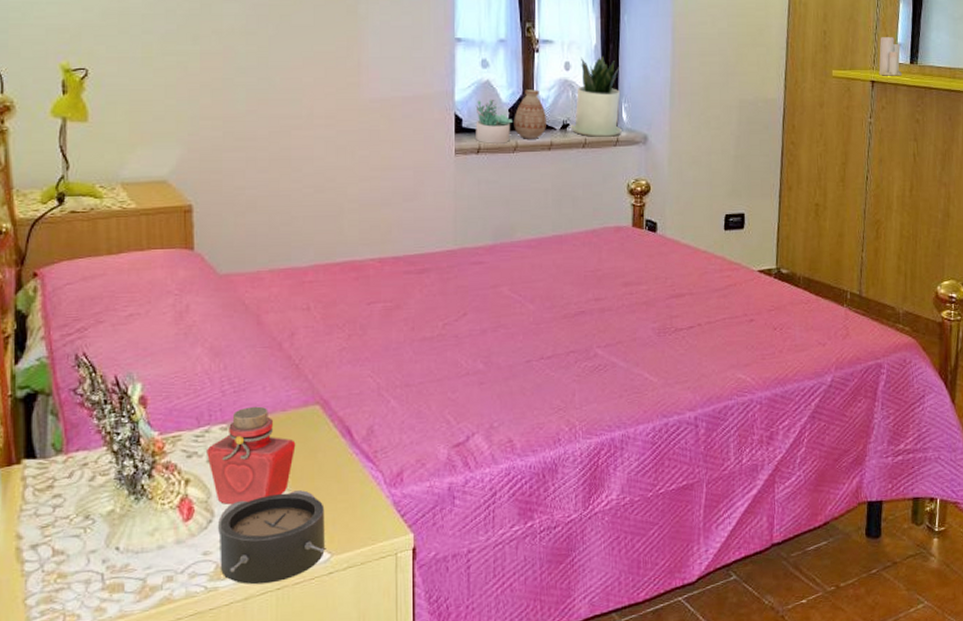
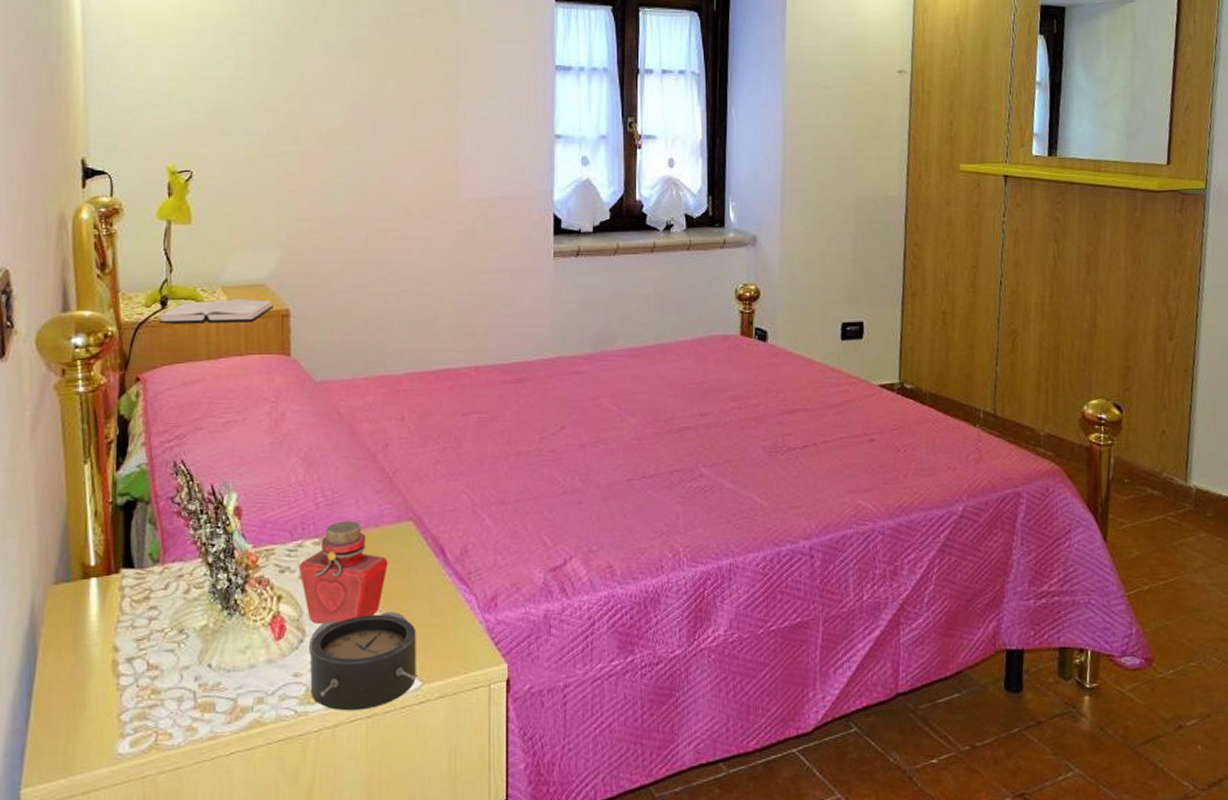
hardback book: none [57,195,176,220] -> present [159,299,274,324]
succulent plant: present [475,99,512,145] -> none [575,198,613,247]
vase: present [514,90,546,139] -> none [615,188,649,241]
planter: present [571,56,622,137] -> none [675,151,729,238]
candle: present [878,35,903,76] -> none [1012,124,1040,170]

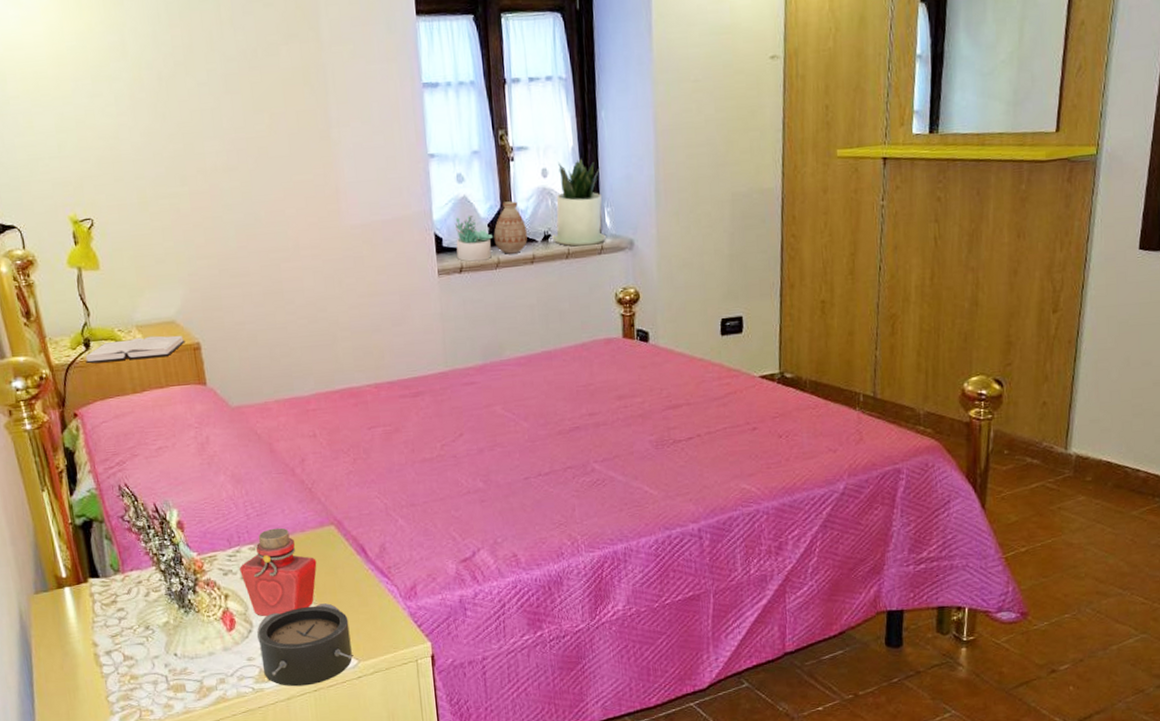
succulent plant: none [575,198,613,247] -> present [454,215,493,263]
vase: none [615,188,649,241] -> present [494,201,528,254]
planter: none [675,151,729,238] -> present [552,158,606,247]

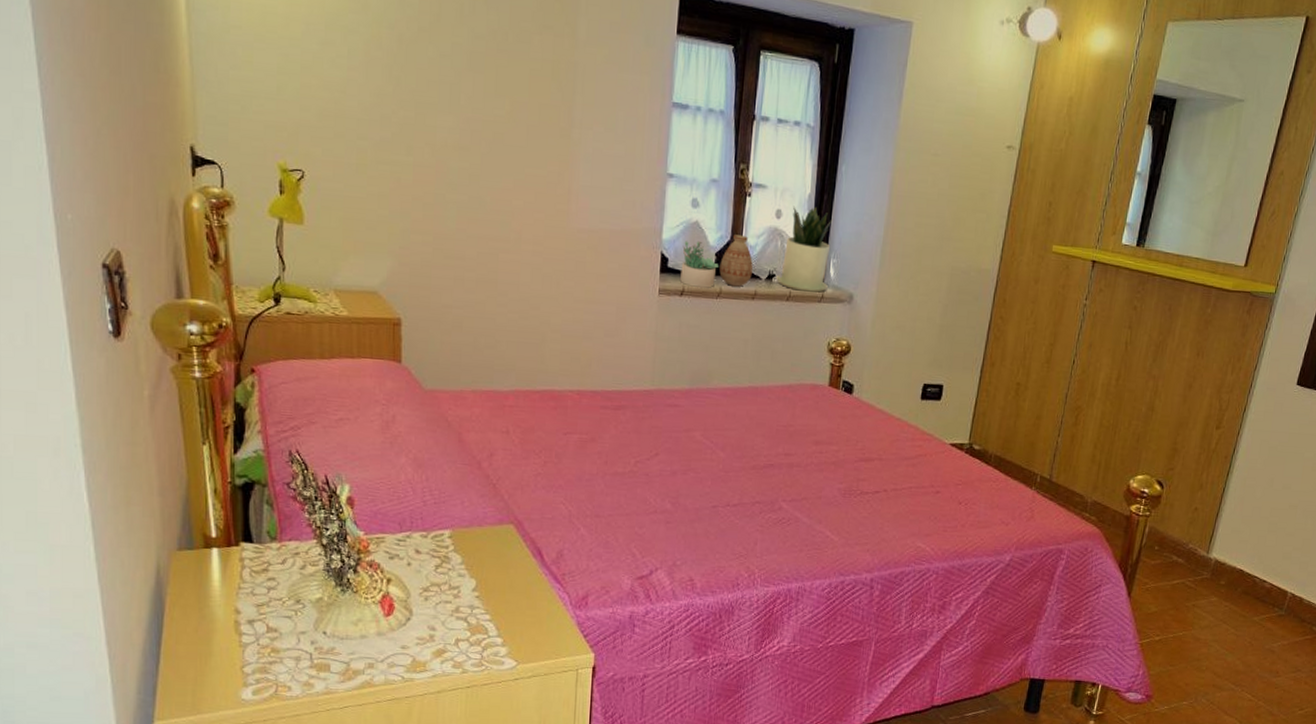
hardback book: present [85,335,185,364] -> none [273,301,385,326]
potion bottle: present [240,527,317,617] -> none [407,518,490,607]
alarm clock: present [256,603,353,687] -> none [415,601,514,682]

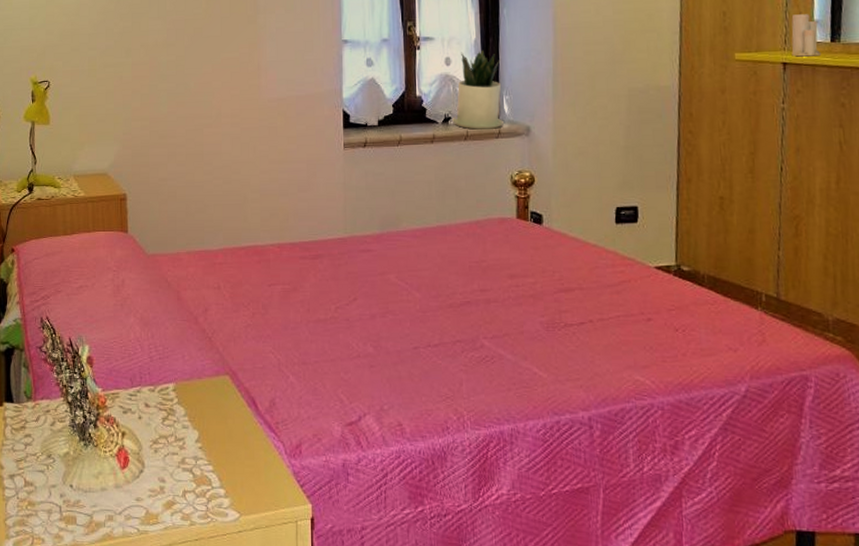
succulent plant: present [680,240,718,289] -> none [362,95,396,139]
vase: present [719,234,753,287] -> none [397,85,429,133]
candle: none [1101,212,1129,258] -> present [791,12,822,57]

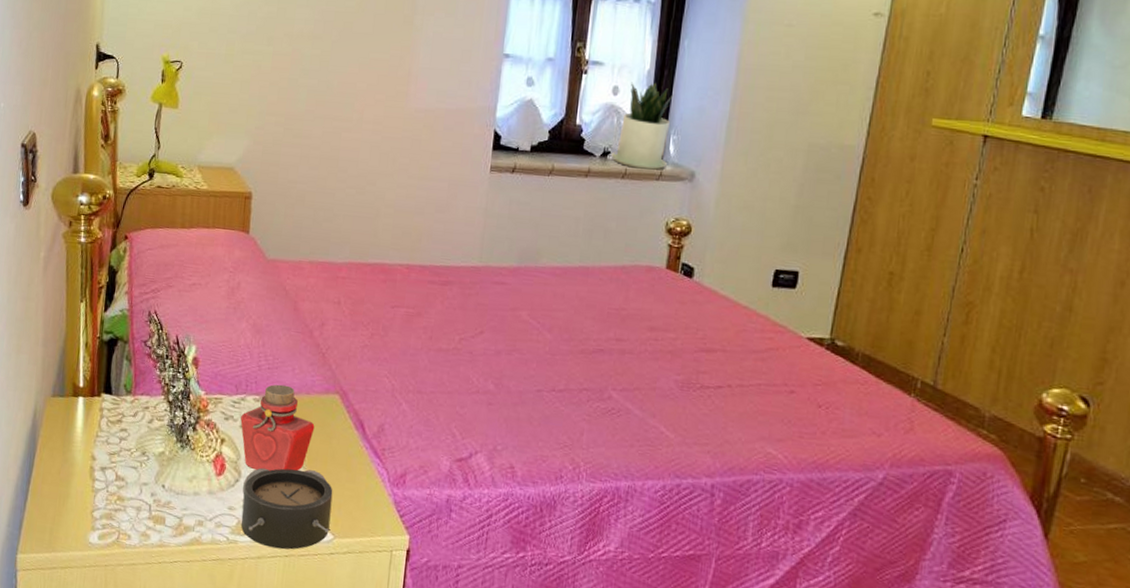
potion bottle: none [138,372,210,459] -> present [240,384,315,471]
alarm clock: none [147,452,235,534] -> present [241,467,333,550]
candle: present [791,12,822,57] -> none [995,81,1030,133]

